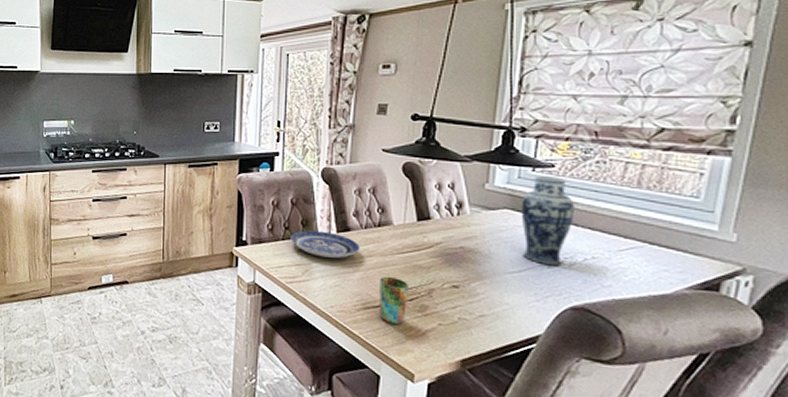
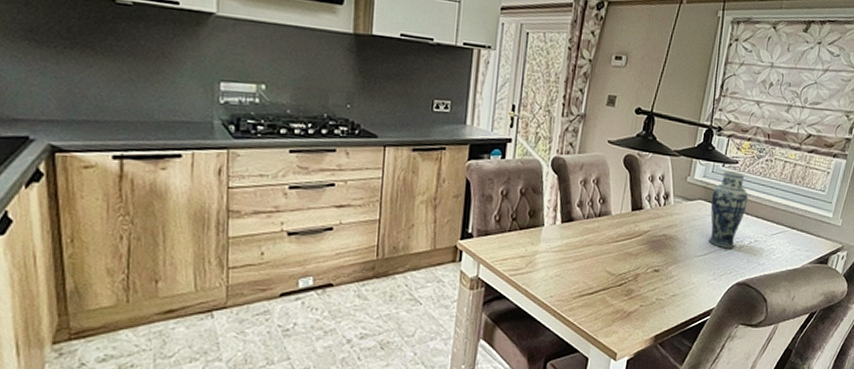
plate: present [290,230,360,258] -> none [517,221,581,248]
cup: present [379,276,408,324] -> none [592,264,619,308]

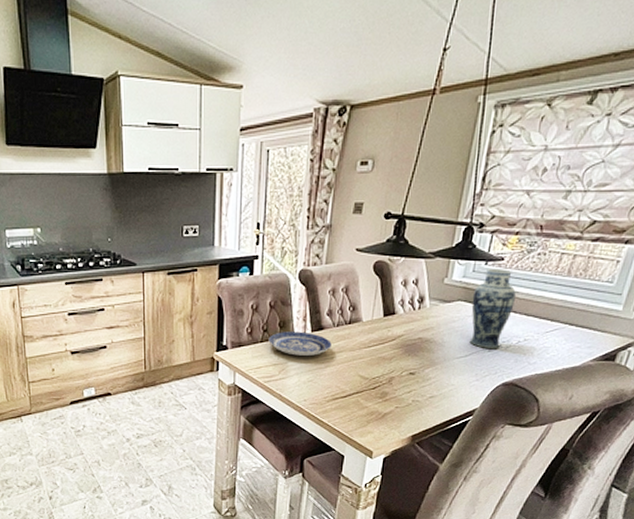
plate: none [517,221,581,248] -> present [268,331,332,356]

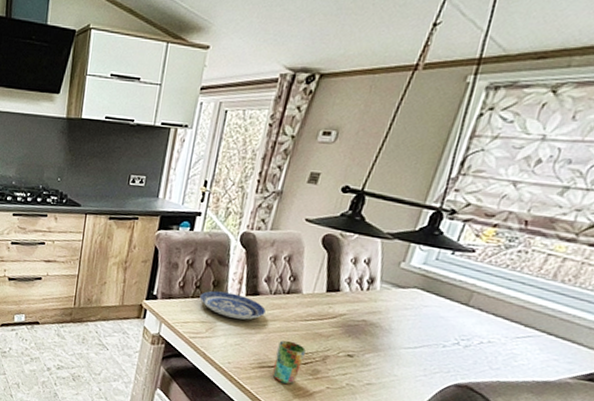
cup: none [346,369,373,410] -> present [272,340,306,384]
vase: present [469,269,516,350] -> none [421,259,485,346]

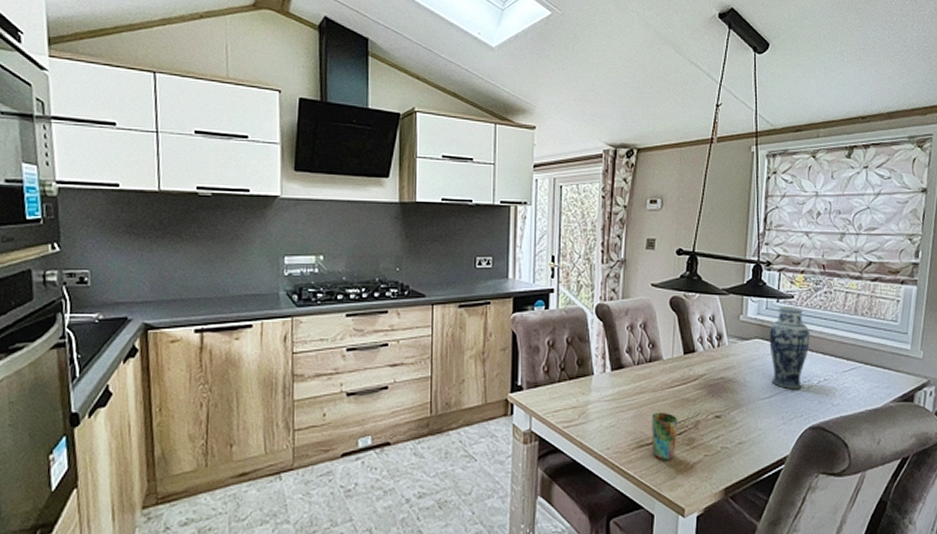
plate: present [199,290,266,320] -> none [566,370,633,397]
vase: none [421,259,485,346] -> present [769,307,810,390]

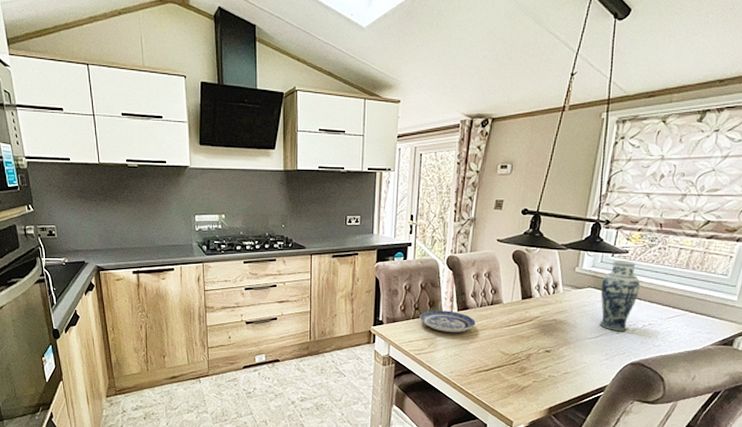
plate: none [566,370,633,397] -> present [419,310,476,332]
cup: present [652,412,678,460] -> none [489,345,512,383]

